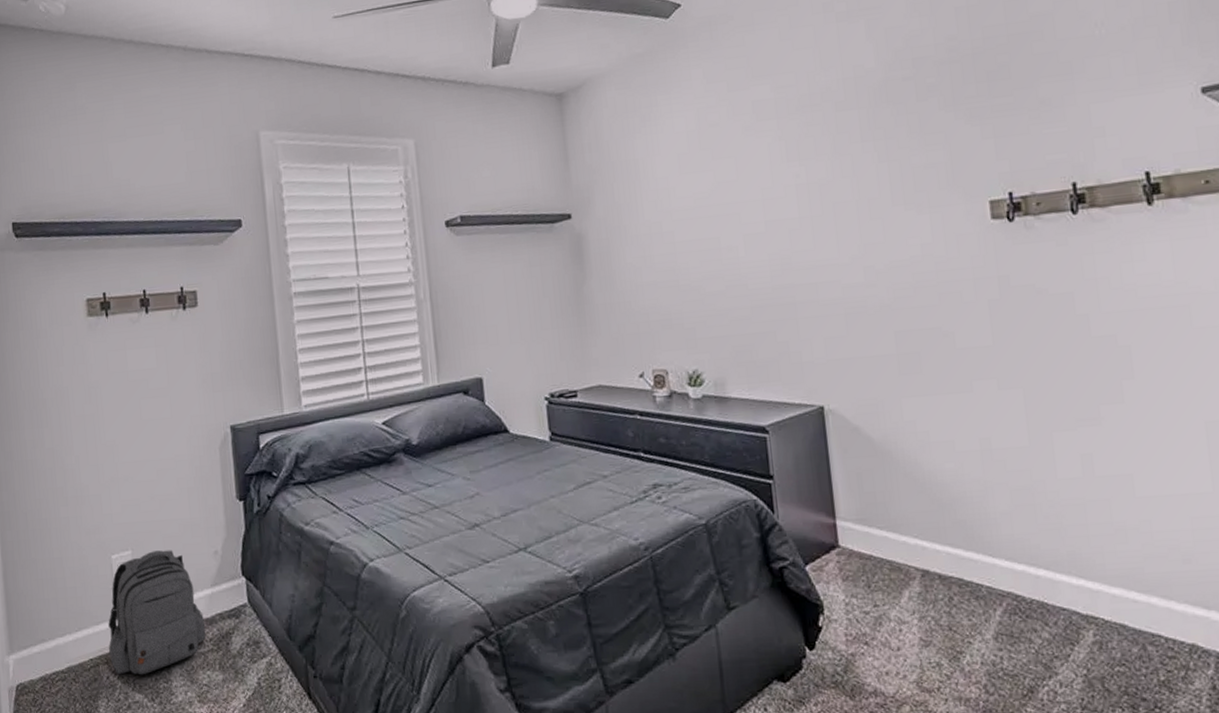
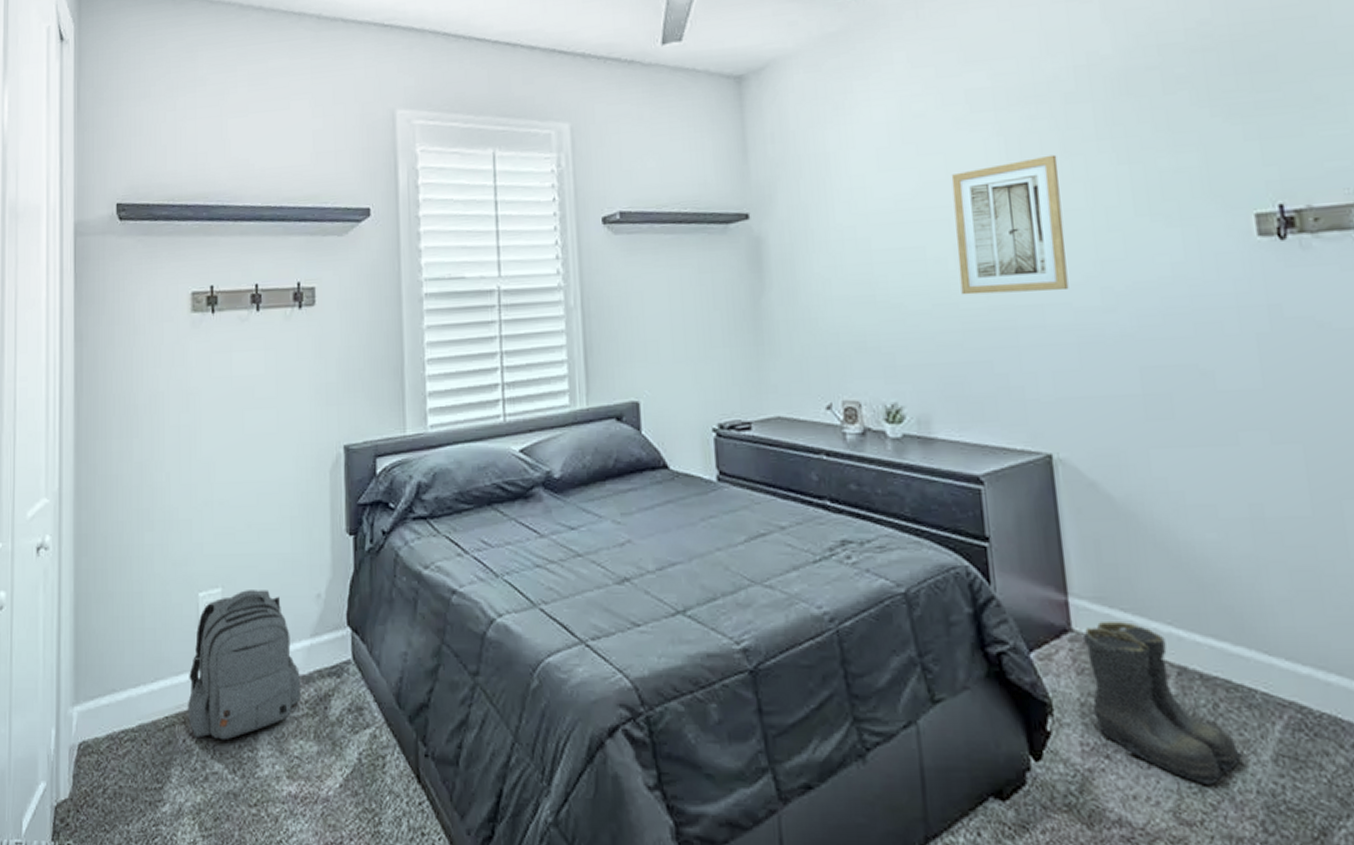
wall art: none [741,155,838,278] -> present [951,154,1069,295]
boots: none [848,537,972,660] -> present [1083,620,1244,785]

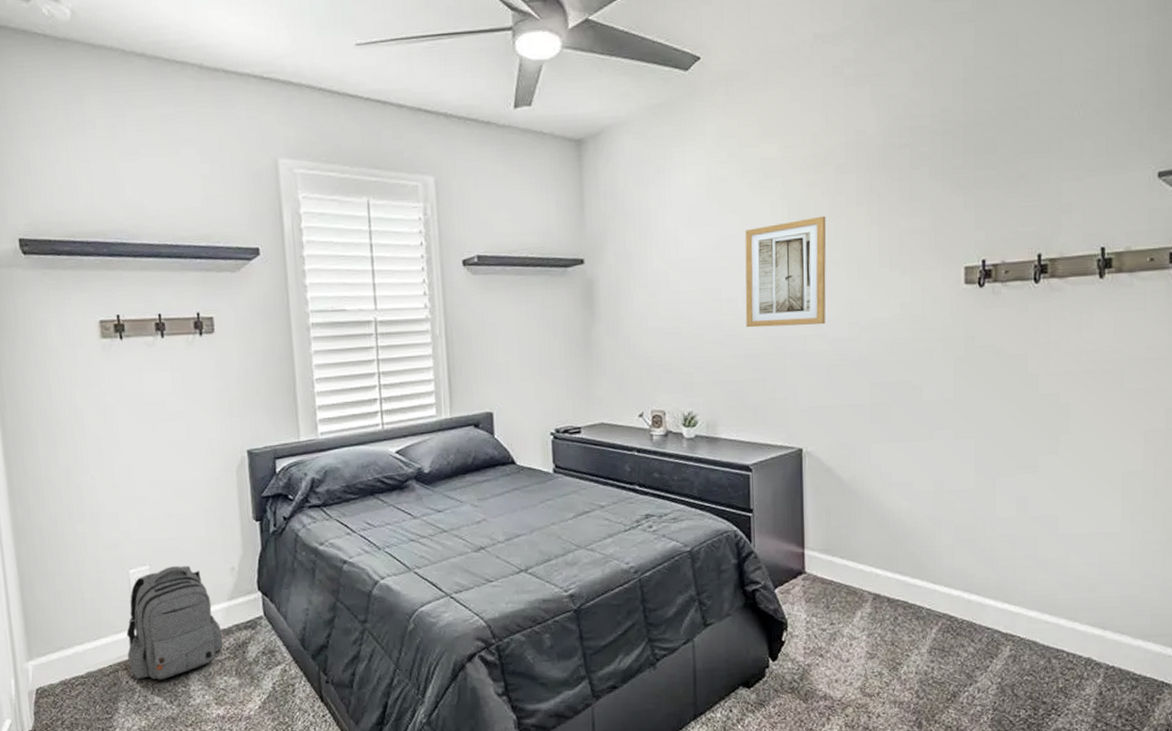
boots: present [1083,620,1244,785] -> none [813,565,910,670]

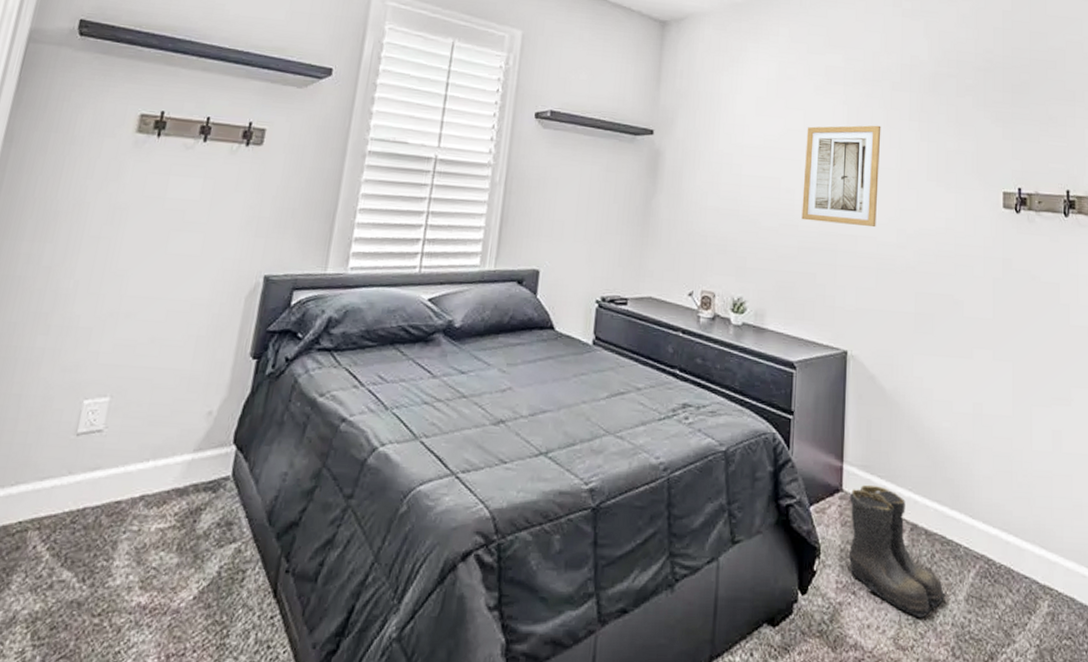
backpack: present [126,566,224,680] -> none [44,401,176,549]
boots: none [813,565,910,670] -> present [848,484,947,618]

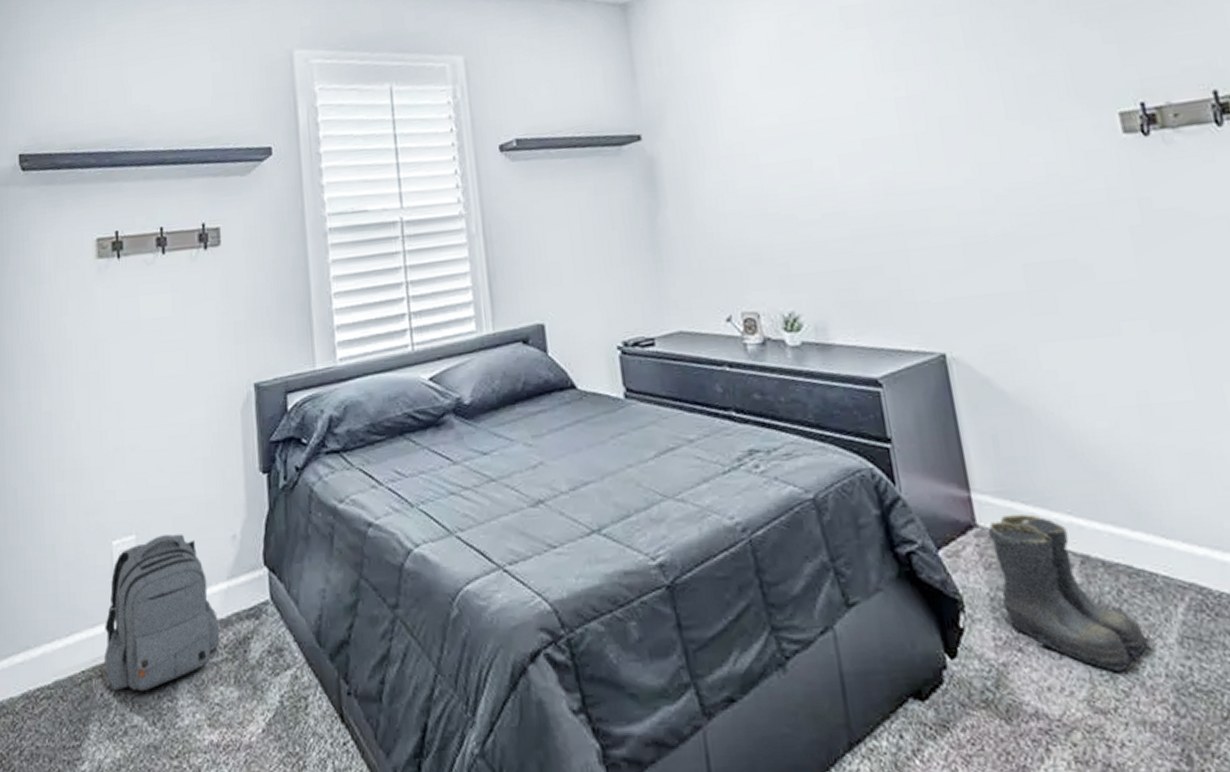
backpack: none [44,401,176,549] -> present [104,534,220,692]
wall art: present [801,125,881,228] -> none [831,65,950,204]

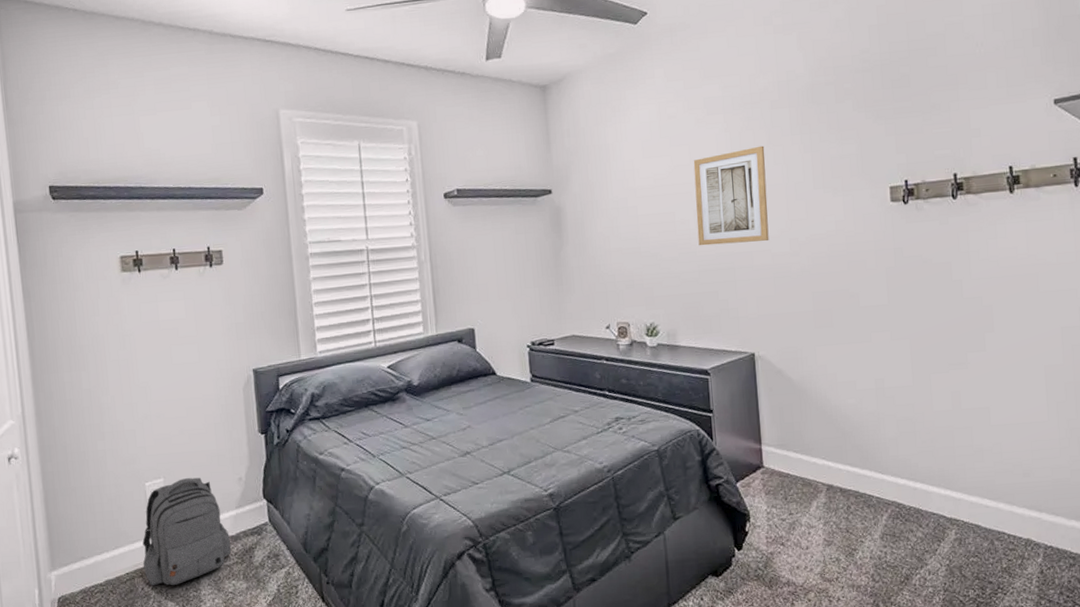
wall art: none [831,65,950,204] -> present [693,145,769,246]
boots: present [988,513,1151,672] -> none [770,459,864,556]

